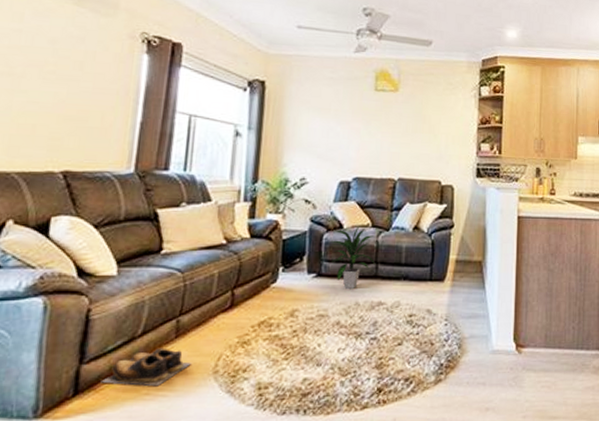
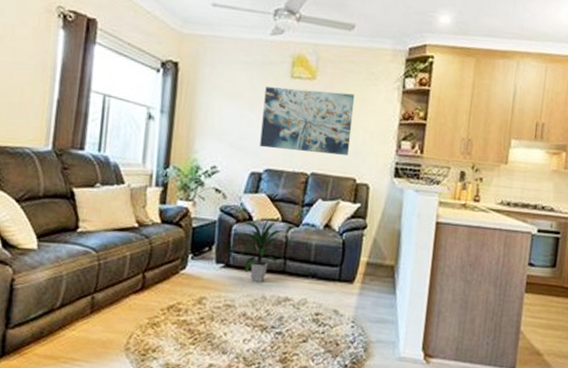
shoes: present [100,348,191,387] -> none [24,321,105,357]
wall art: none [348,100,436,160] -> present [260,87,355,155]

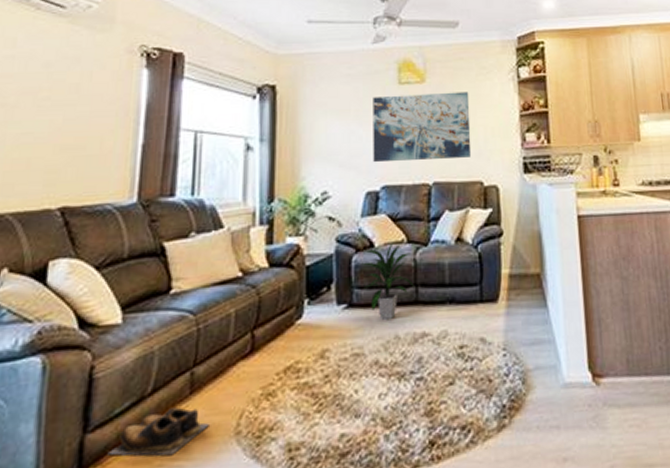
shoes: none [24,321,105,357] -> present [107,407,209,456]

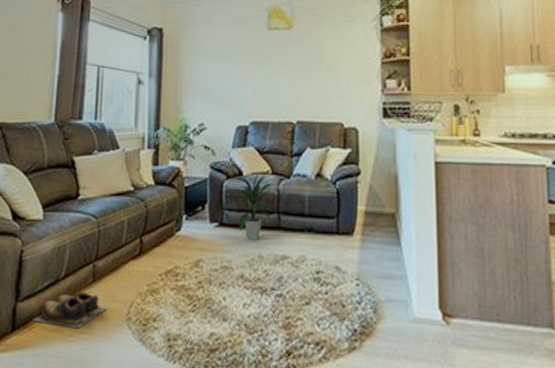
wall art: present [373,91,472,163] -> none [244,38,333,101]

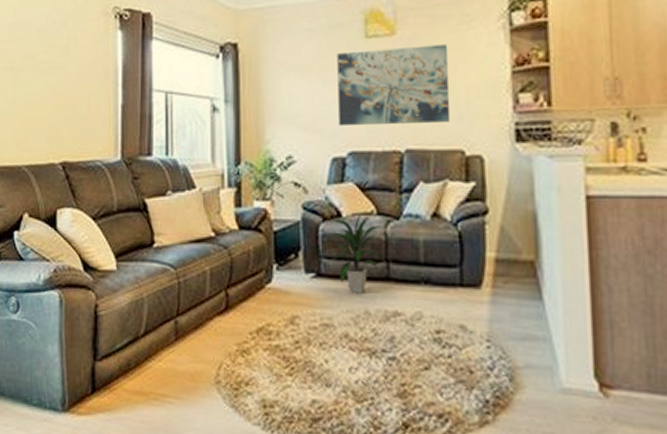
shoes: present [32,291,107,329] -> none [113,350,193,392]
wall art: none [244,38,333,101] -> present [337,44,451,127]

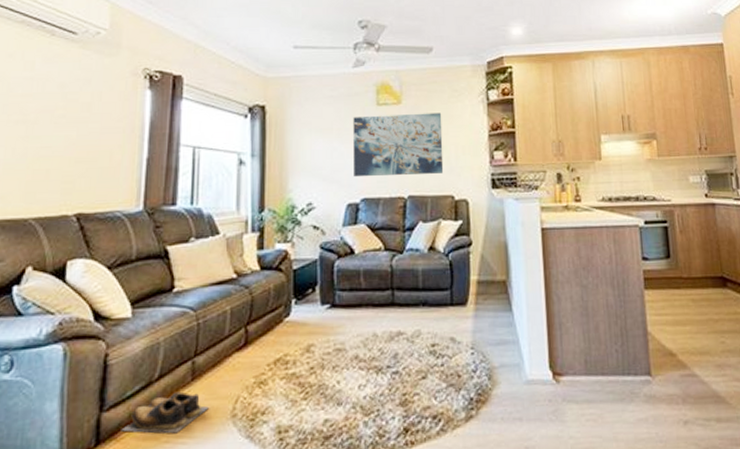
shoes: none [113,350,193,392] -> present [121,391,209,434]
indoor plant: present [328,212,385,293] -> none [342,249,390,319]

